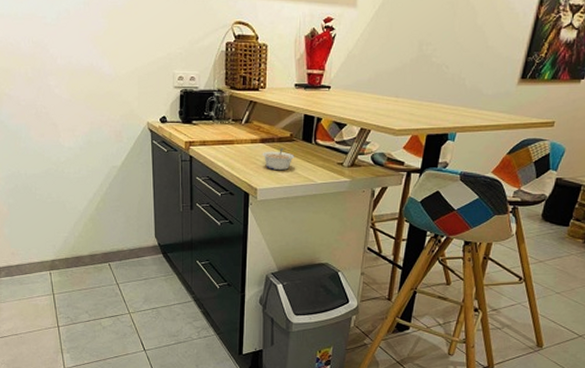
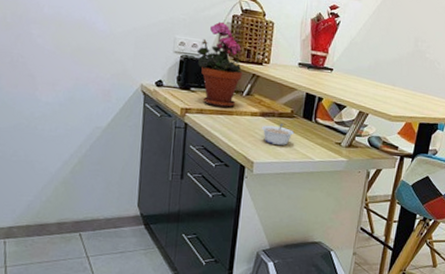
potted plant: none [195,51,240,137] -> present [196,21,243,108]

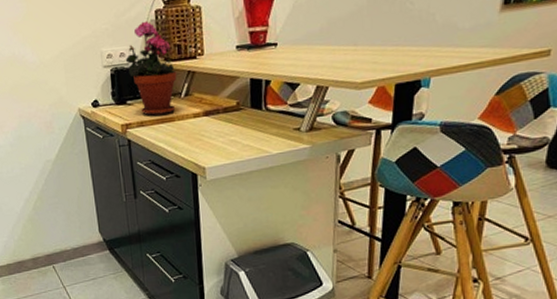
legume: present [261,122,295,146] -> none [207,118,245,145]

